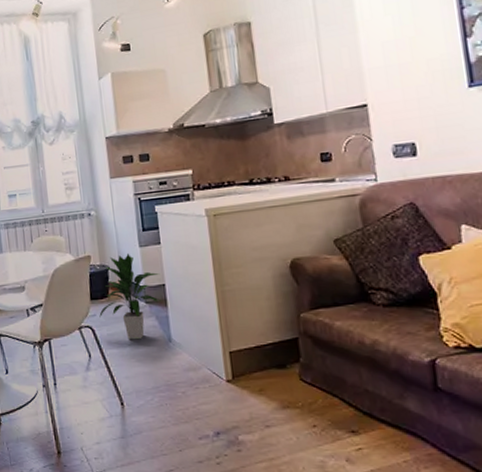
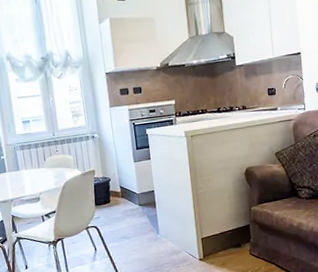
indoor plant: present [99,253,162,340] -> none [102,167,152,235]

